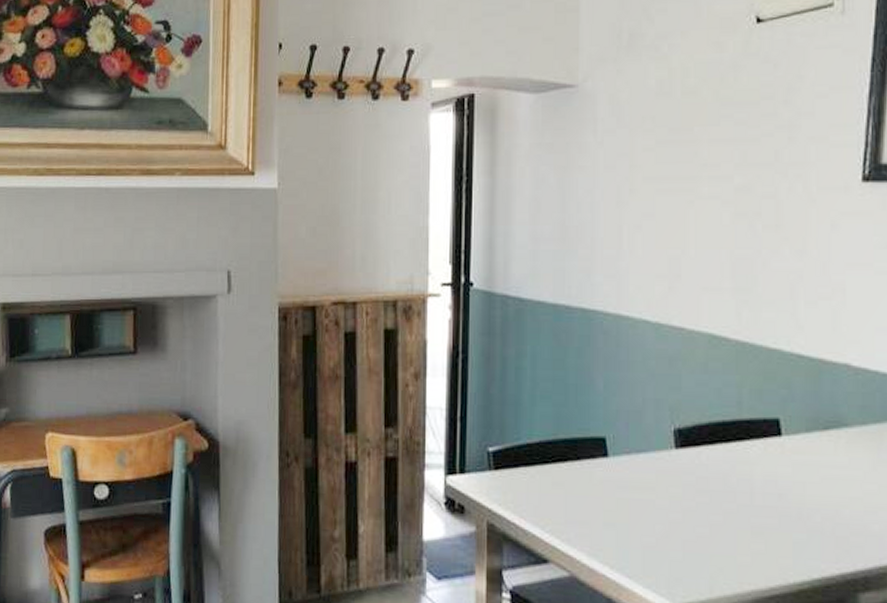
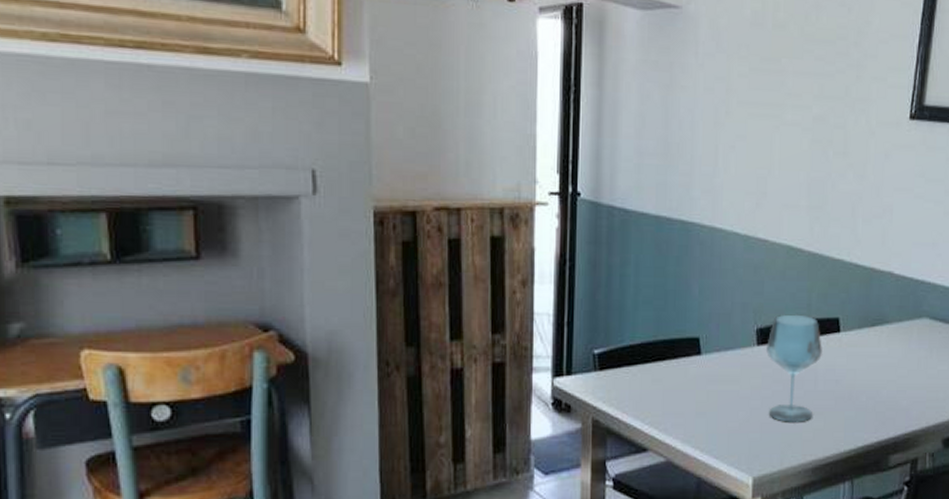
wine glass: none [687,413,759,543] -> present [766,314,822,422]

